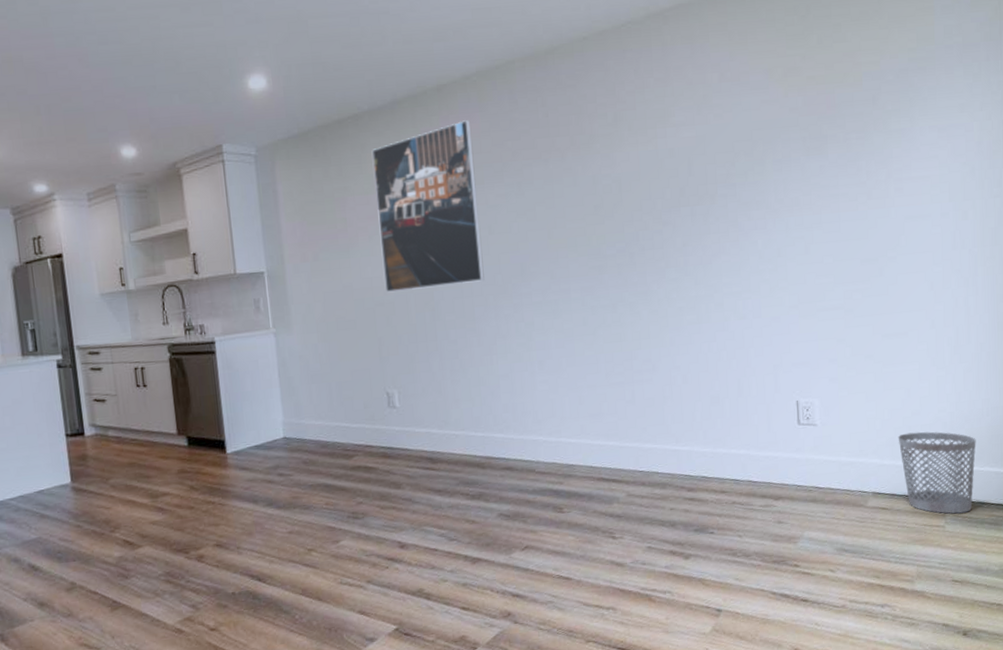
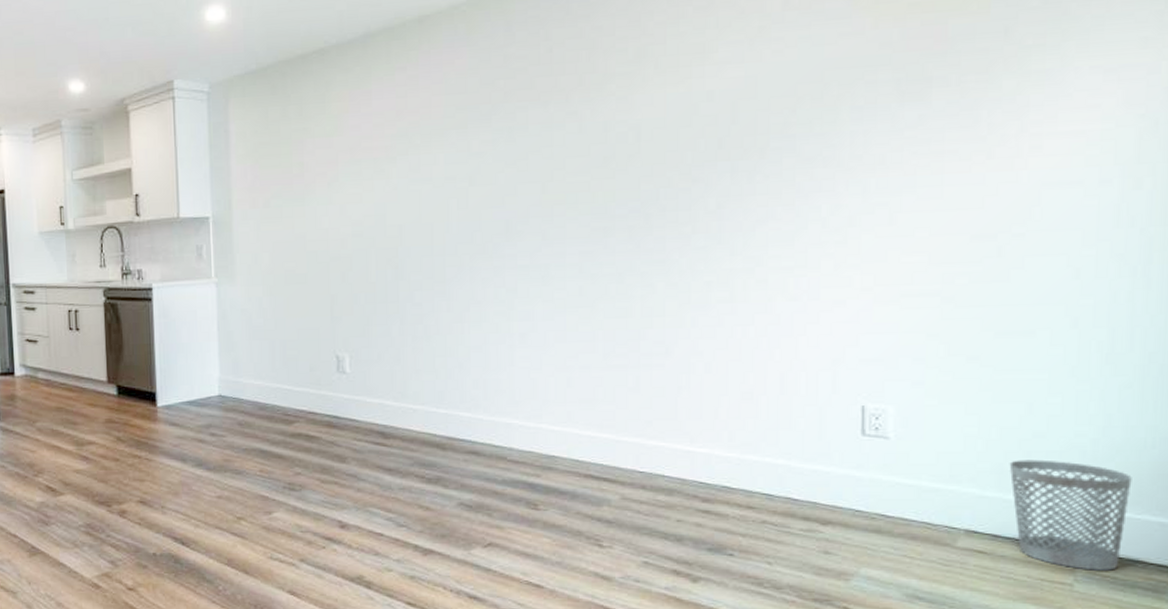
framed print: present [371,120,484,292] -> none [337,55,460,245]

